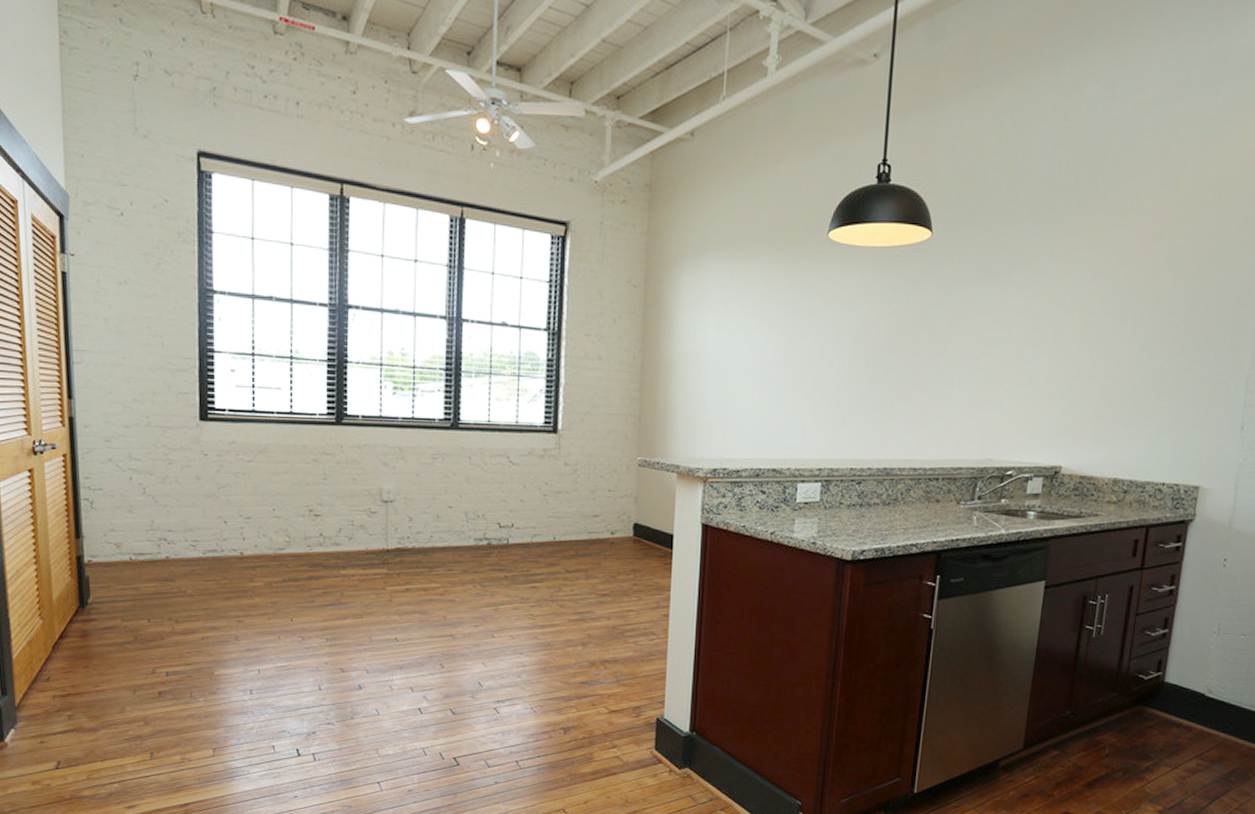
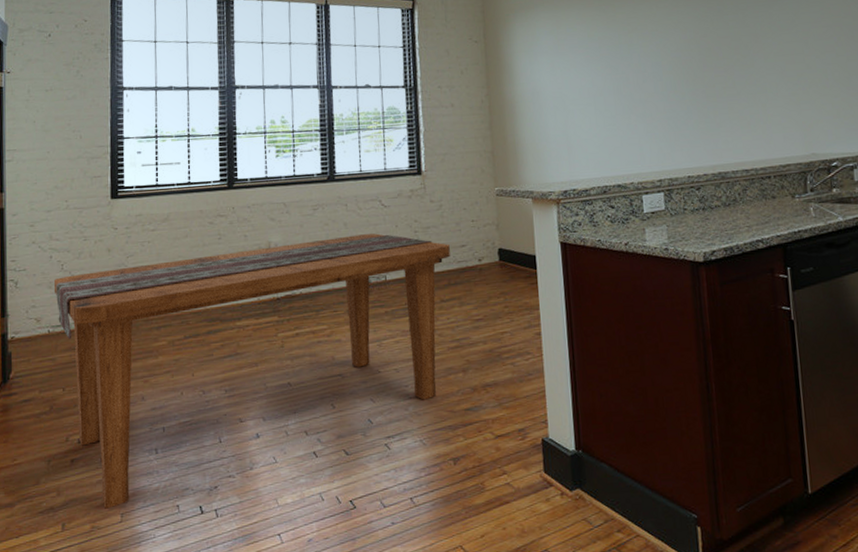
dining table: none [135,491,581,743] -> present [53,233,450,509]

